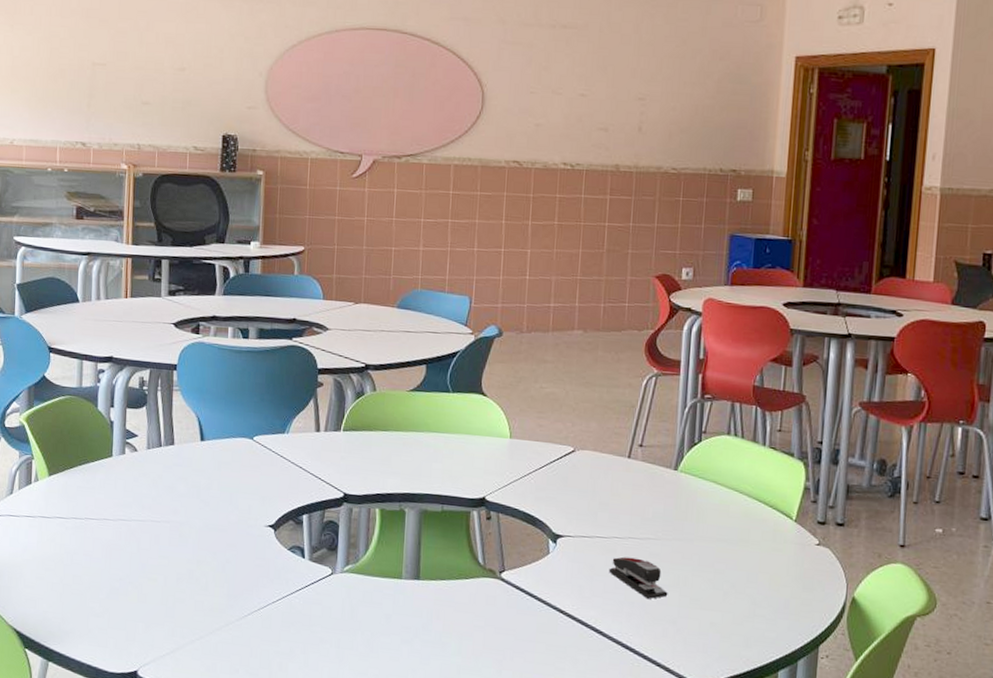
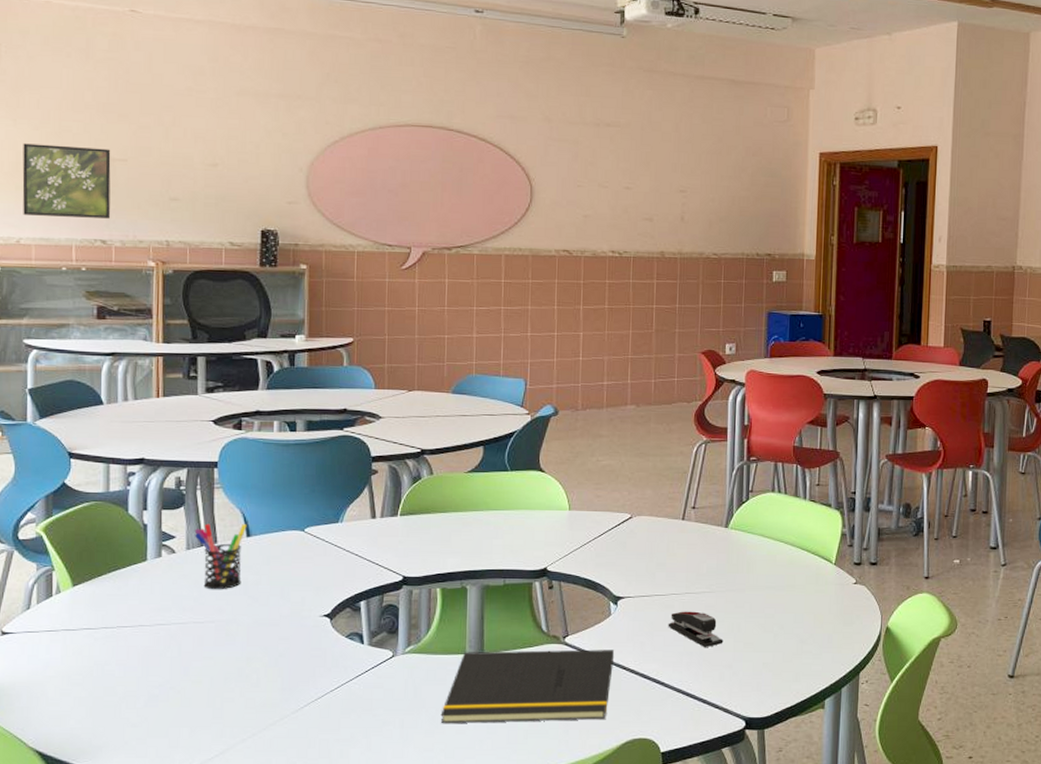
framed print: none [16,48,92,122] -> present [22,143,111,219]
pen holder: none [154,424,201,491] -> present [194,523,247,590]
notepad: none [375,577,552,663] -> present [440,649,615,724]

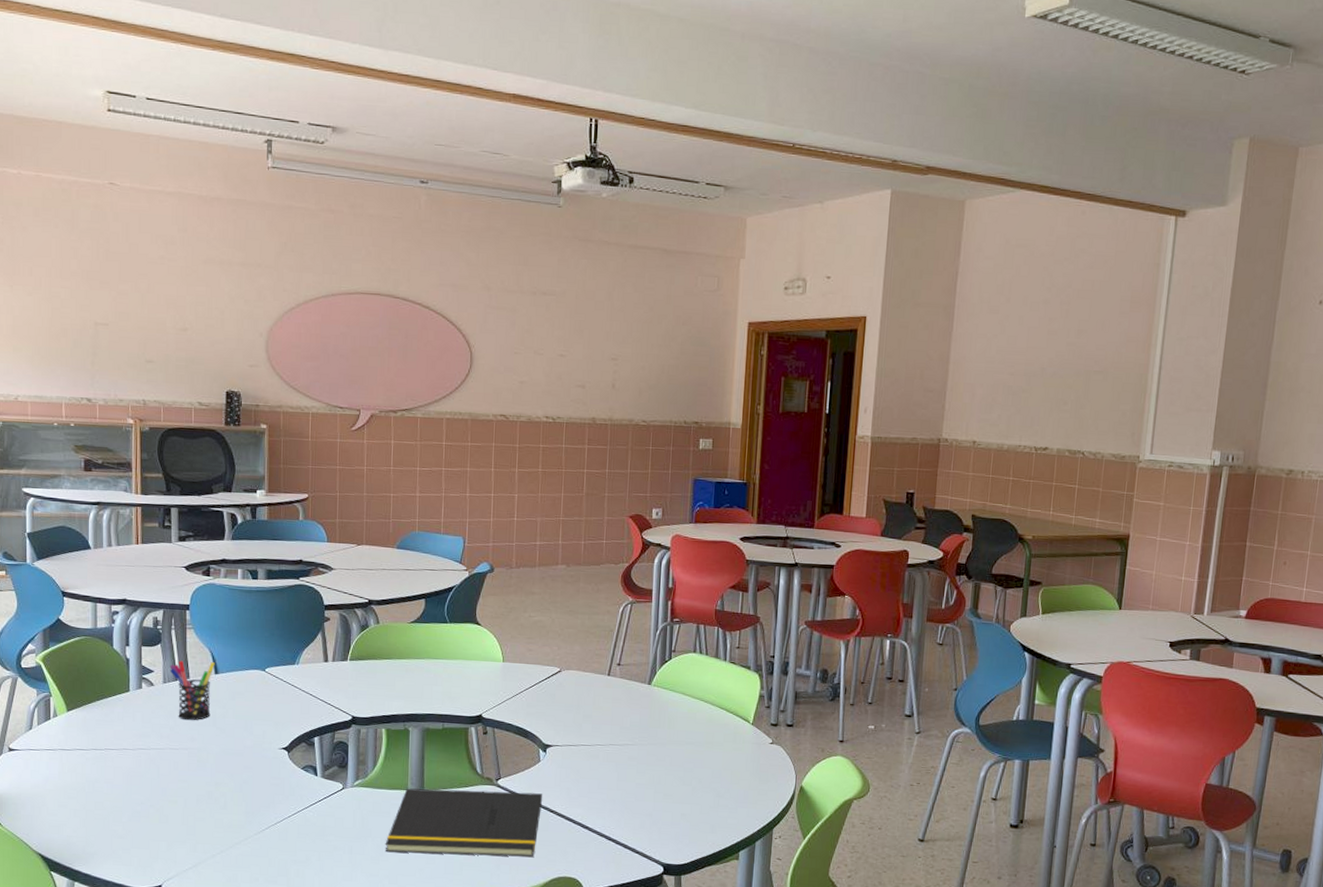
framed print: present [22,143,111,219] -> none [19,308,94,379]
stapler: present [668,611,724,647] -> none [592,761,645,796]

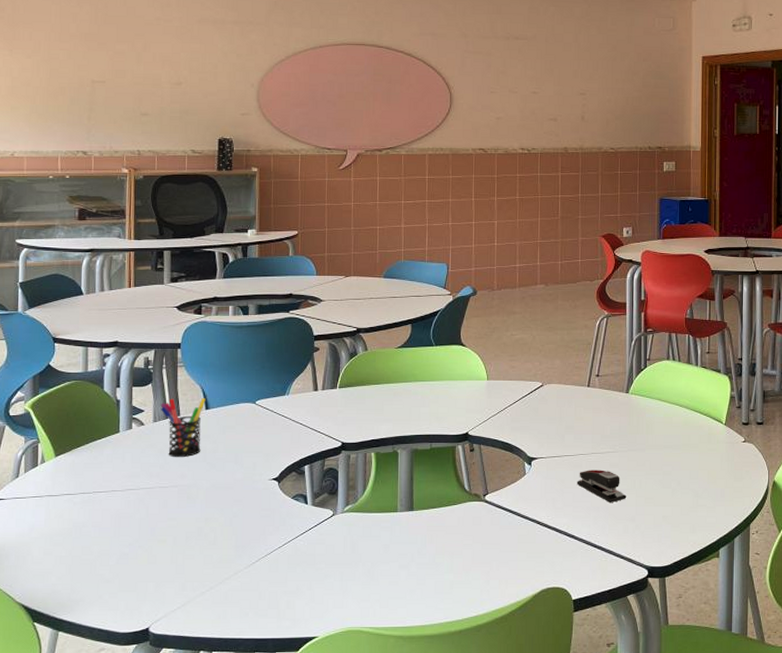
notepad: present [385,788,543,857] -> none [375,506,530,576]
stapler: none [592,761,645,796] -> present [576,470,627,502]

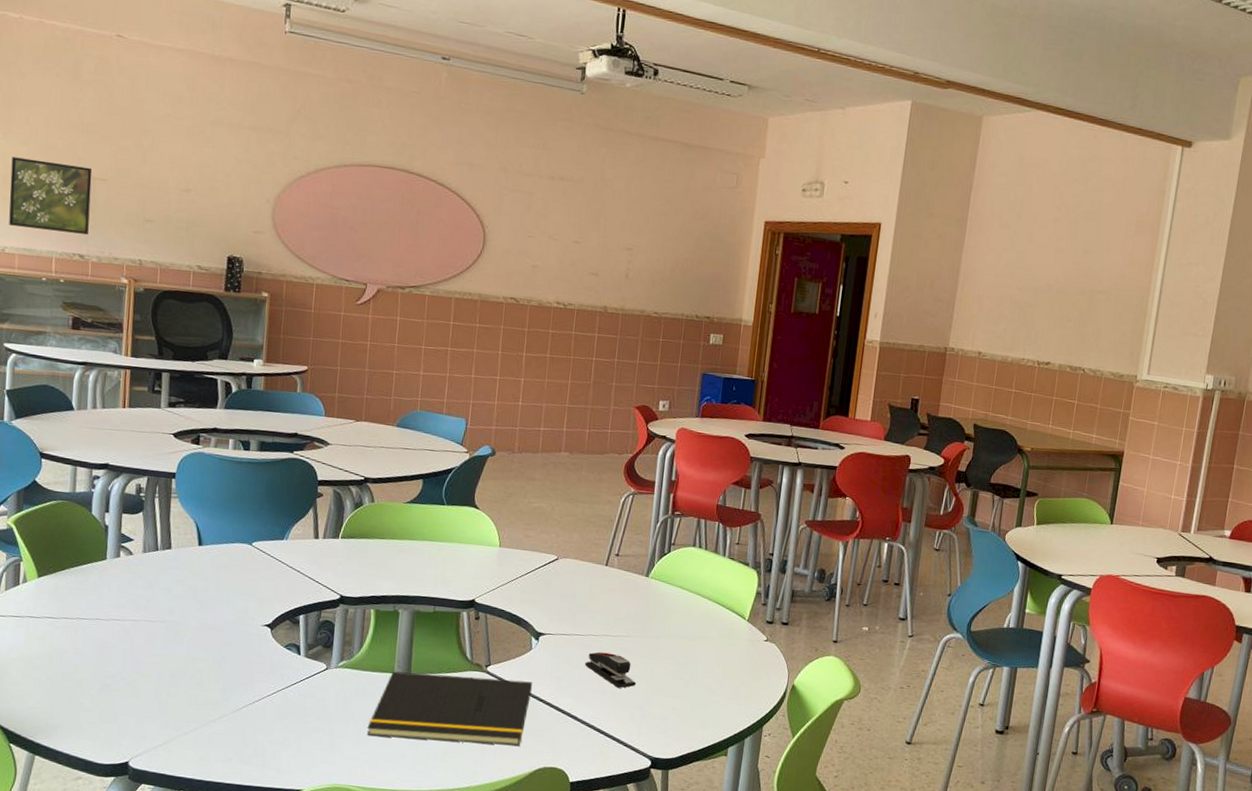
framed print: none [16,70,92,133] -> present [9,157,93,235]
pen holder: present [160,398,206,458] -> none [151,530,199,593]
notepad: none [375,506,530,576] -> present [367,671,533,746]

